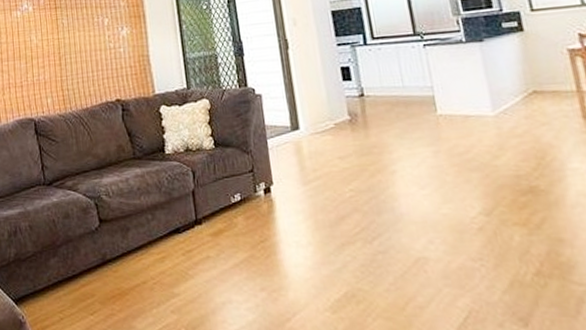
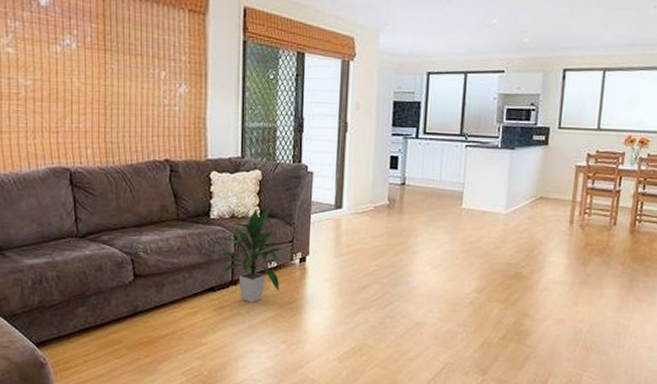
indoor plant: none [175,136,247,244] -> present [215,207,284,303]

